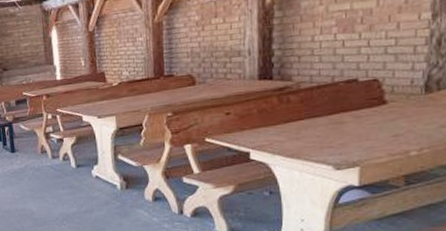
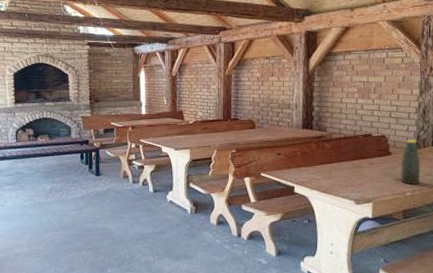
bottle: none [400,80,433,142] -> present [400,139,421,185]

